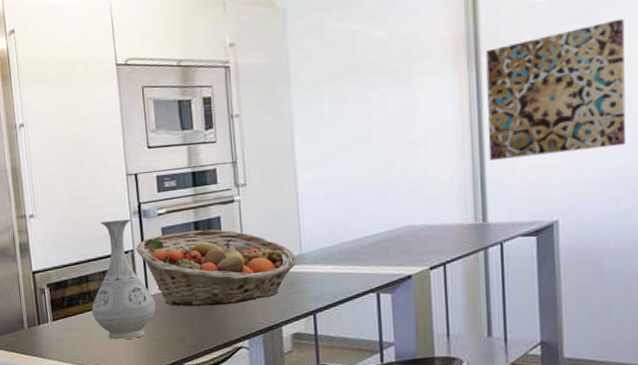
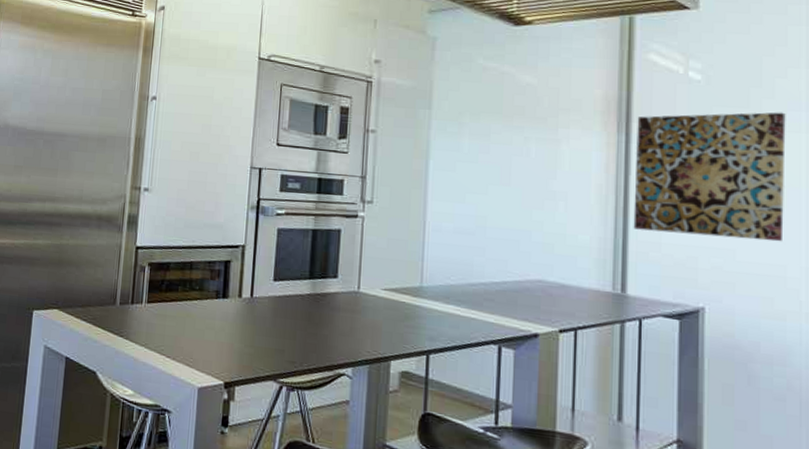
vase: present [91,219,156,340] -> none [190,209,259,341]
fruit basket: present [136,229,297,307] -> none [247,236,416,326]

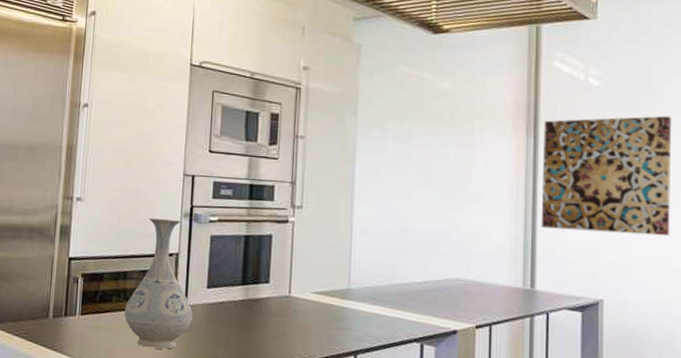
vase: none [190,209,259,341] -> present [124,217,193,350]

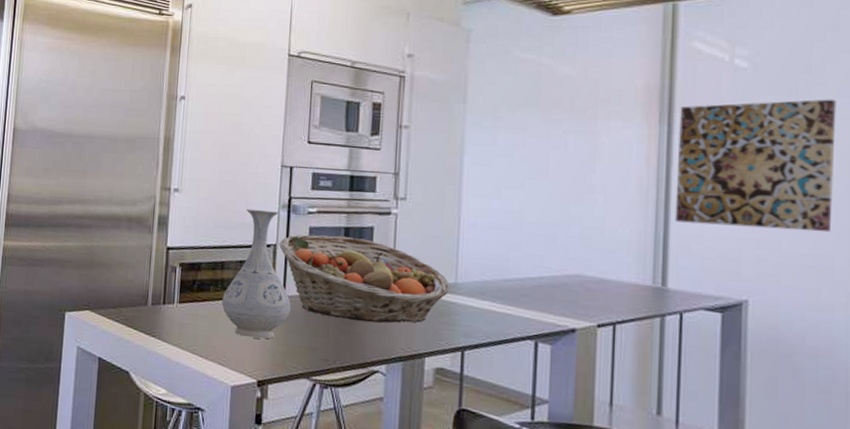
fruit basket: none [181,243,344,330] -> present [279,234,450,323]

